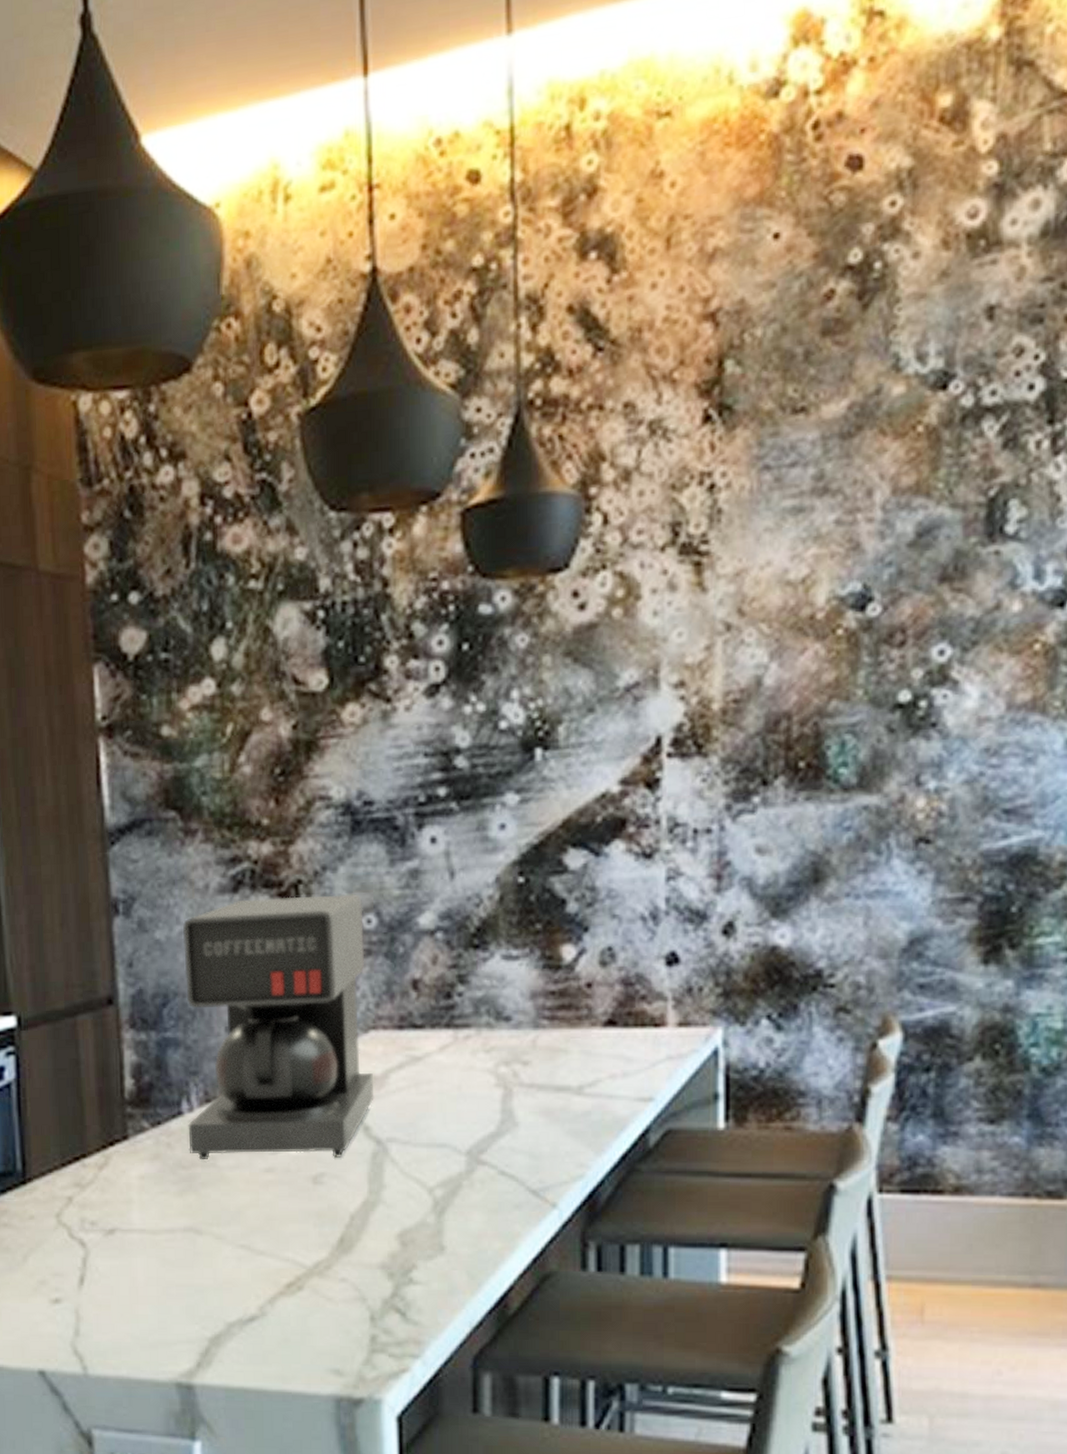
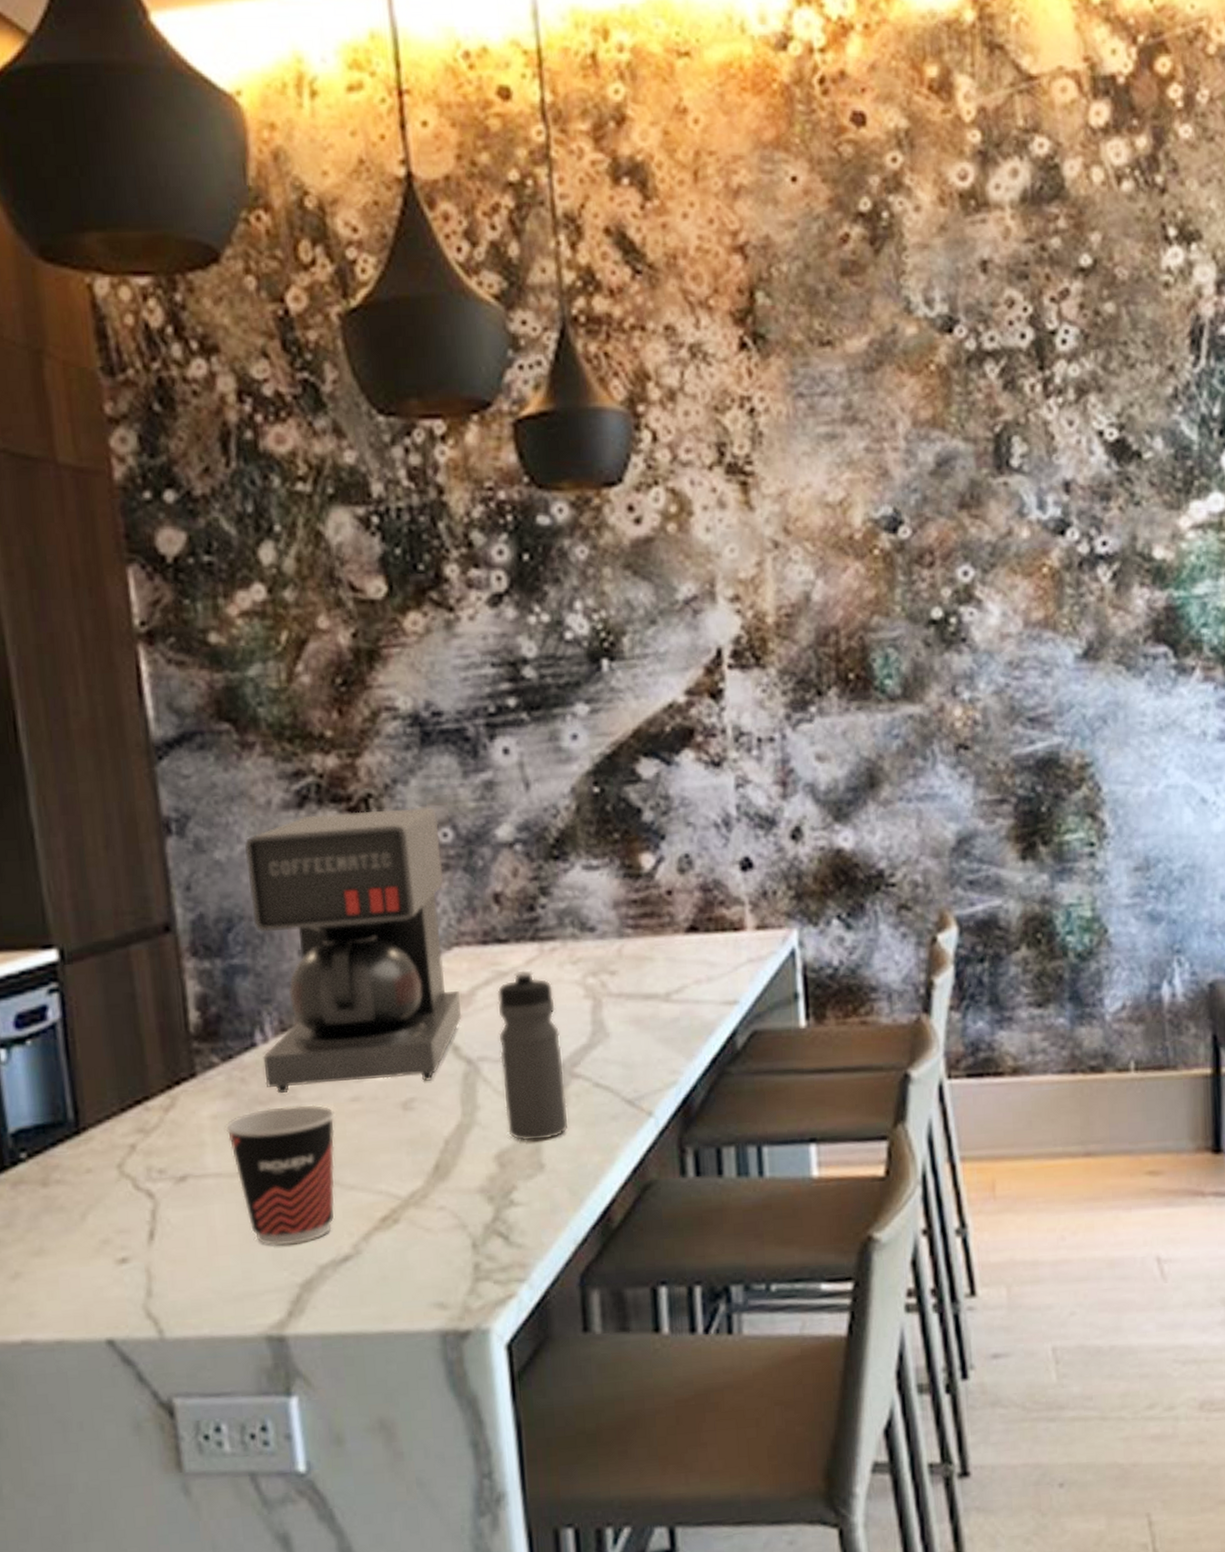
cup: none [149,1172,251,1301] -> present [224,1105,336,1246]
water bottle: none [408,1056,471,1222] -> present [497,970,569,1141]

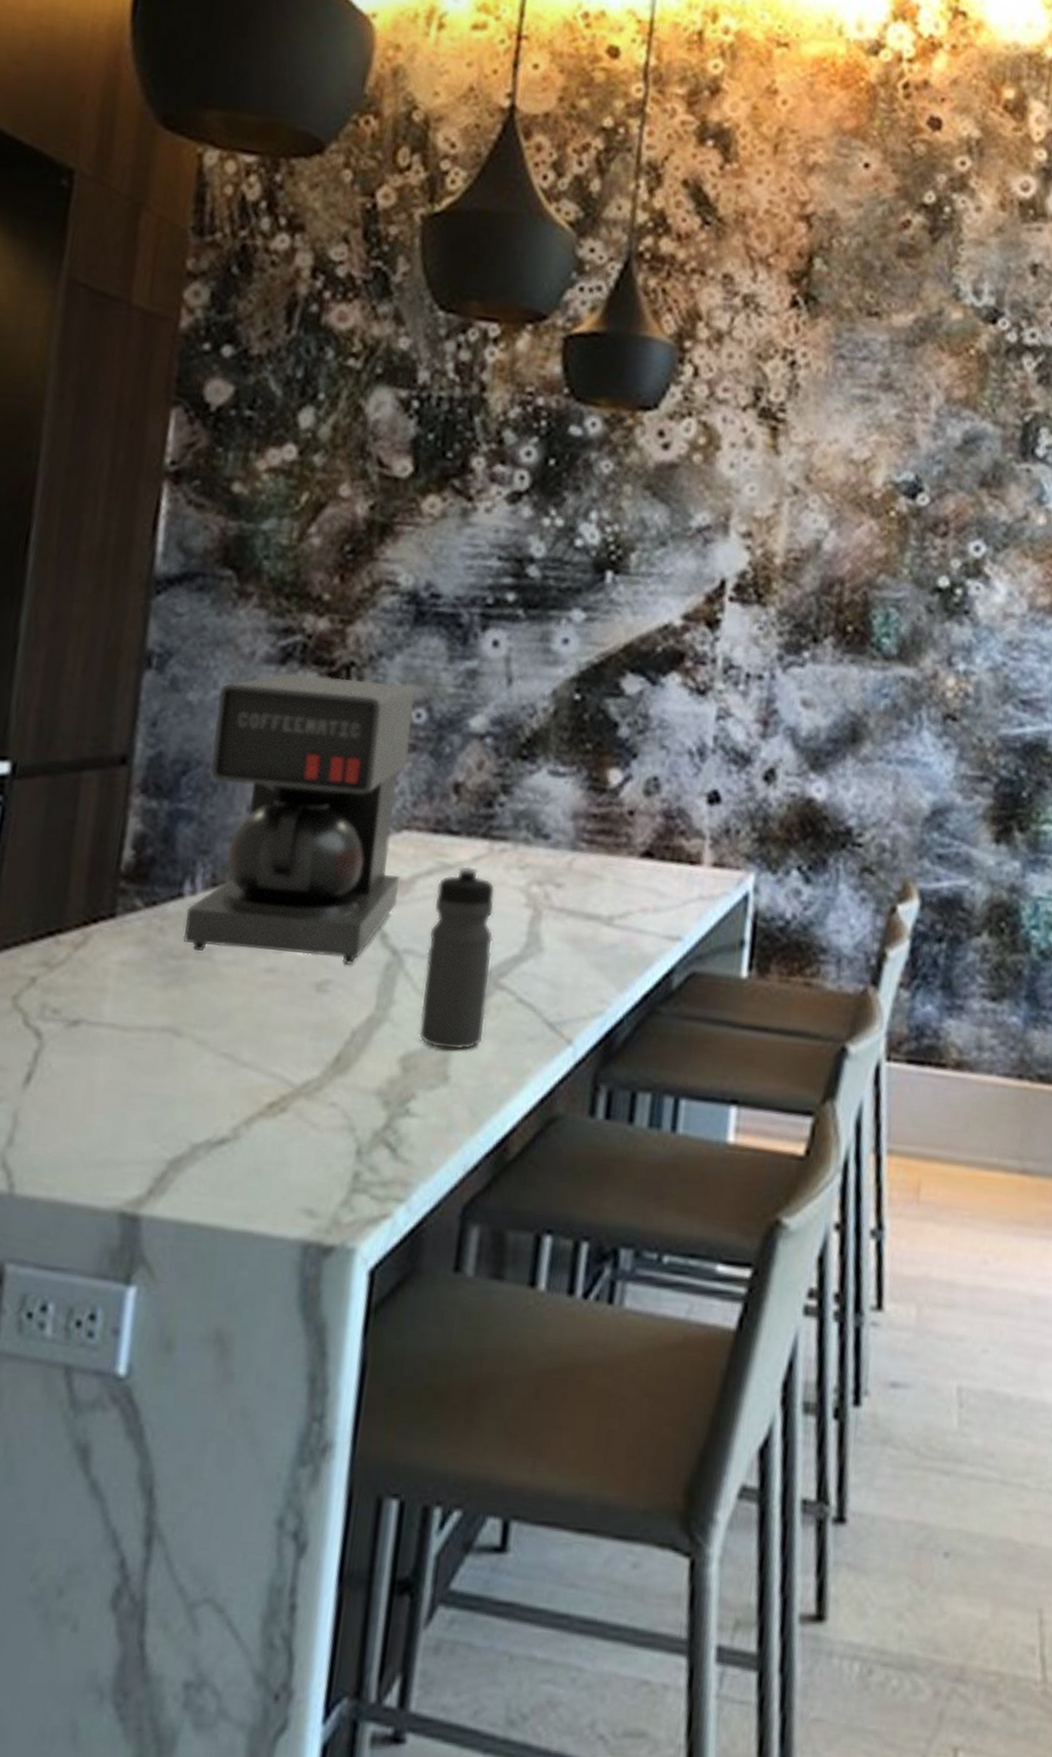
cup: present [224,1105,336,1246] -> none [130,964,247,1116]

